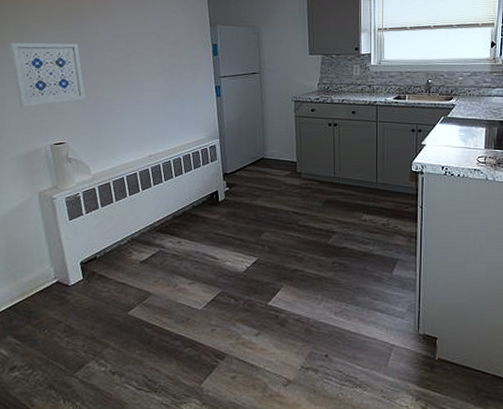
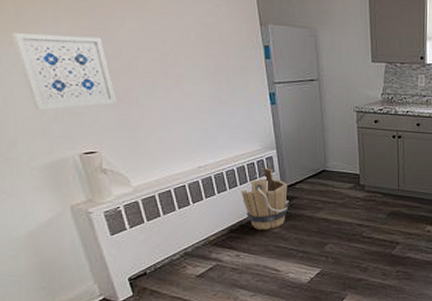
wooden bucket: none [184,156,229,218] -> present [240,168,289,231]

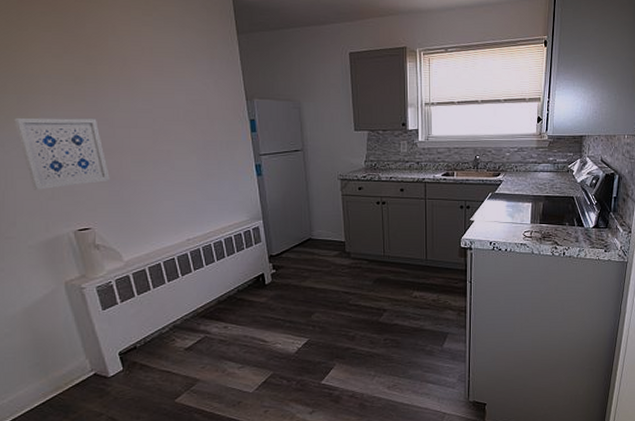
wooden bucket: present [240,168,289,231] -> none [227,238,276,301]

